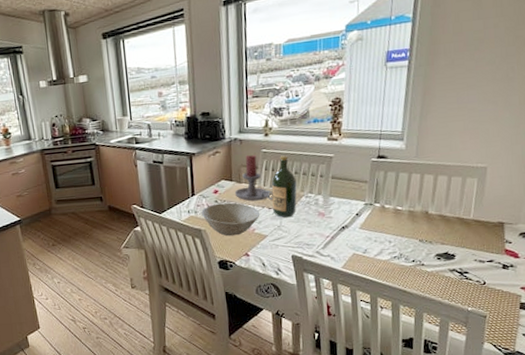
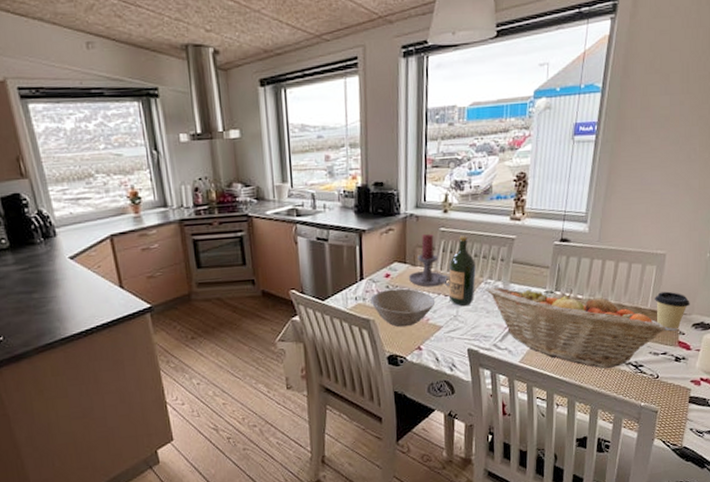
fruit basket: none [308,200,491,275] -> present [487,287,665,368]
coffee cup: none [477,202,516,240] -> present [655,291,690,331]

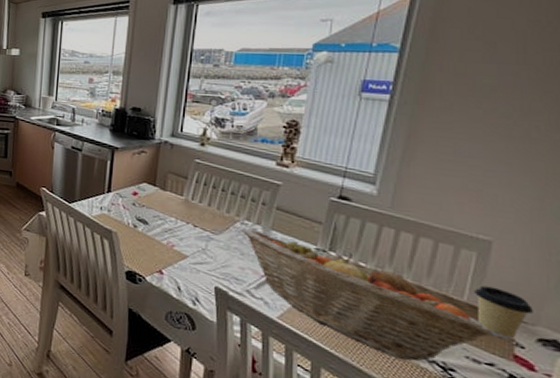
bowl: present [370,288,436,328] -> none [115,206,183,248]
candle holder: present [408,233,450,287] -> none [156,161,202,217]
wine bottle: present [448,235,476,306] -> none [198,171,232,242]

